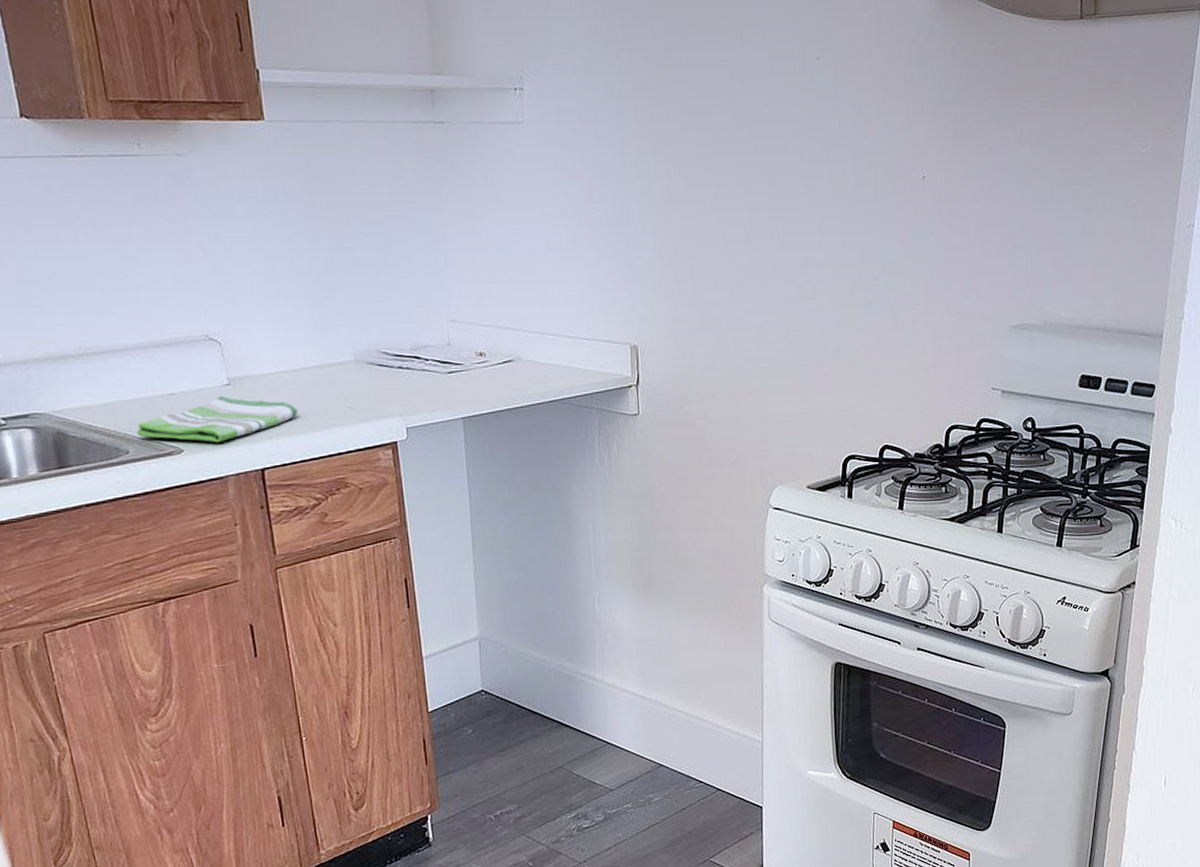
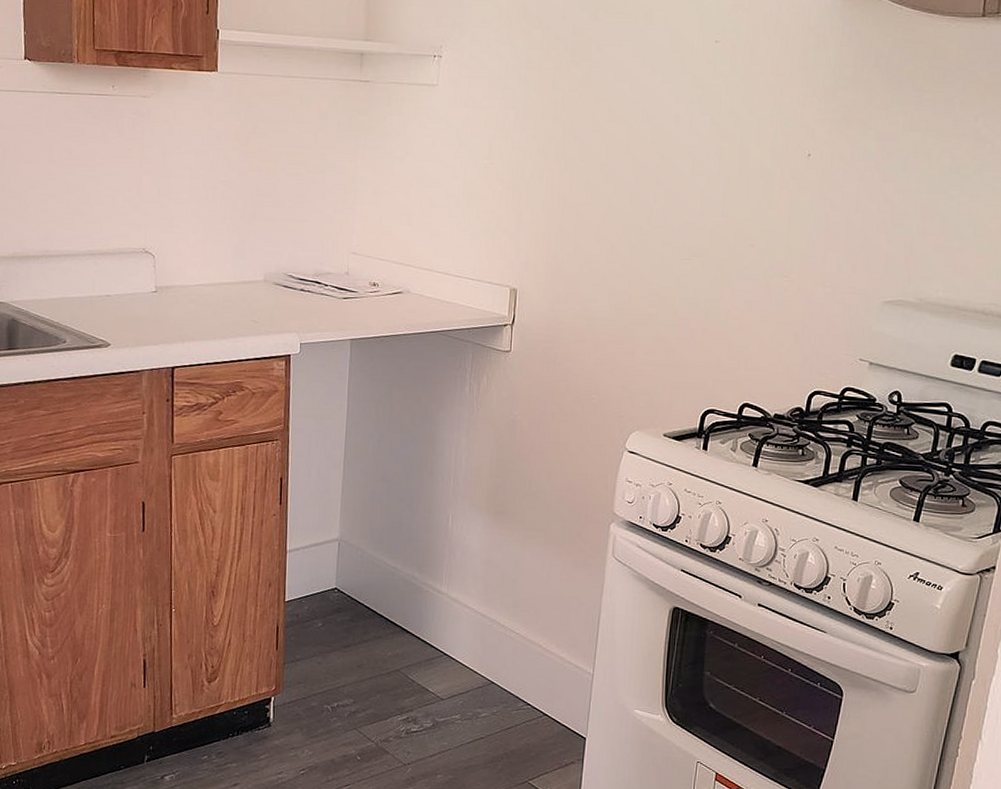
dish towel: present [136,395,298,442] -> none [74,300,210,340]

